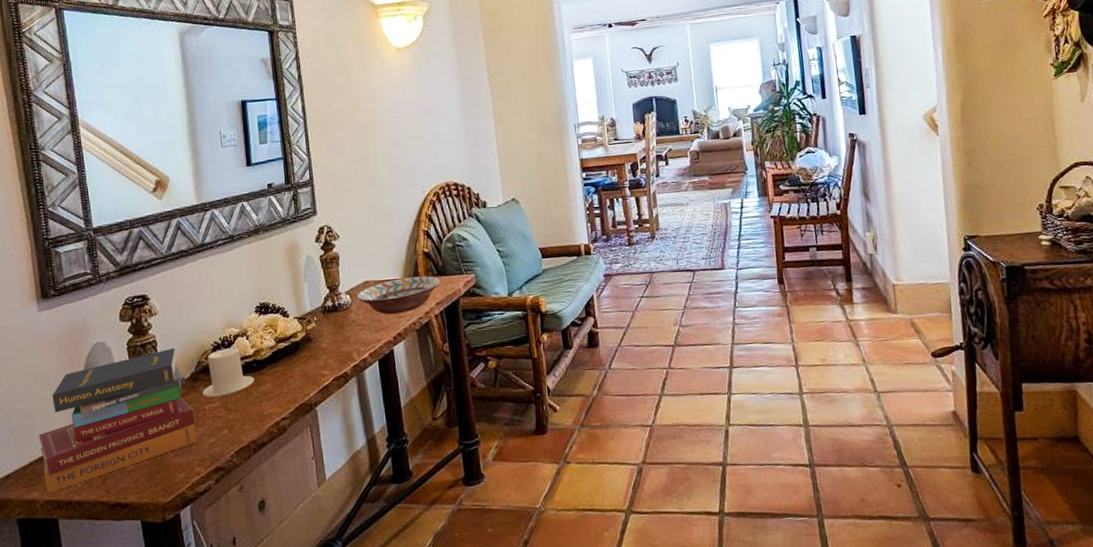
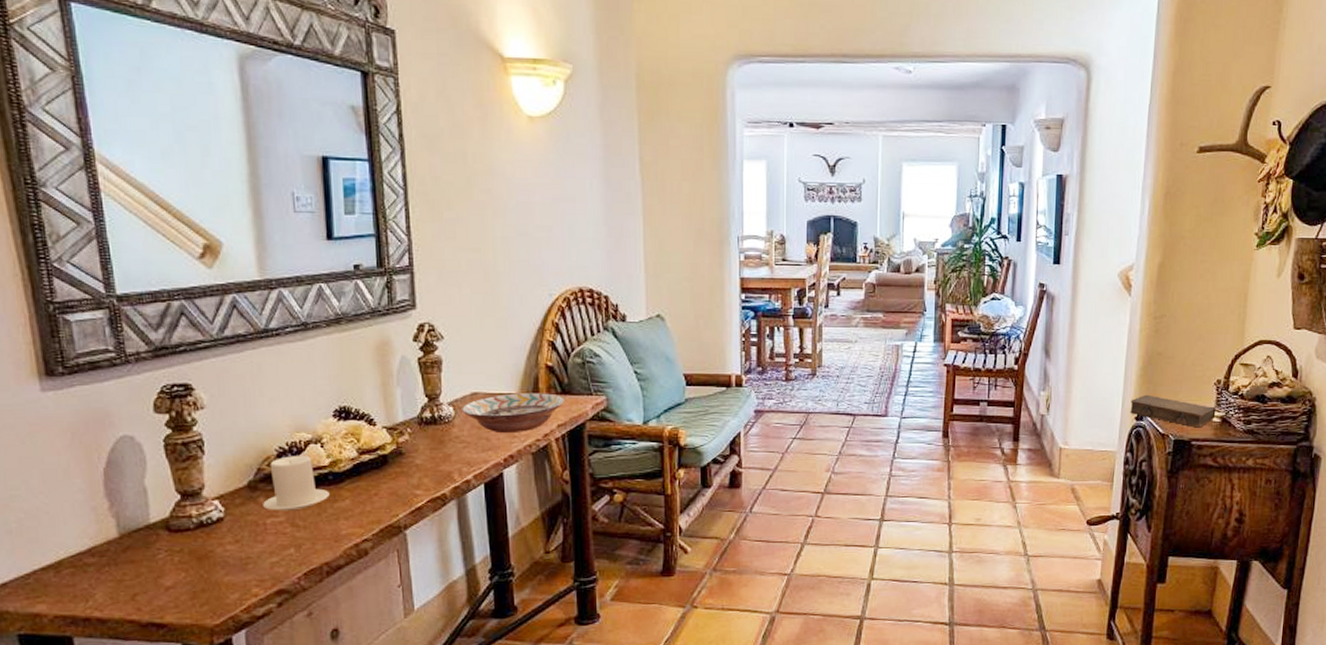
books: present [38,347,198,494] -> none [44,449,256,608]
book: none [955,225,1044,253] -> present [1130,394,1216,428]

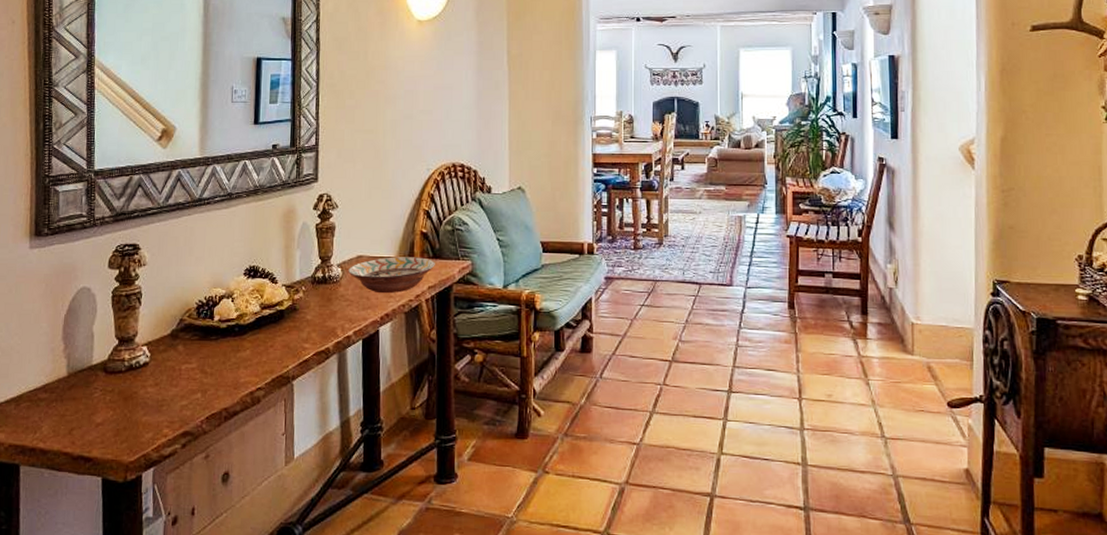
candle: present [263,455,330,511] -> none [181,308,234,359]
book: present [1130,394,1216,428] -> none [984,269,1081,306]

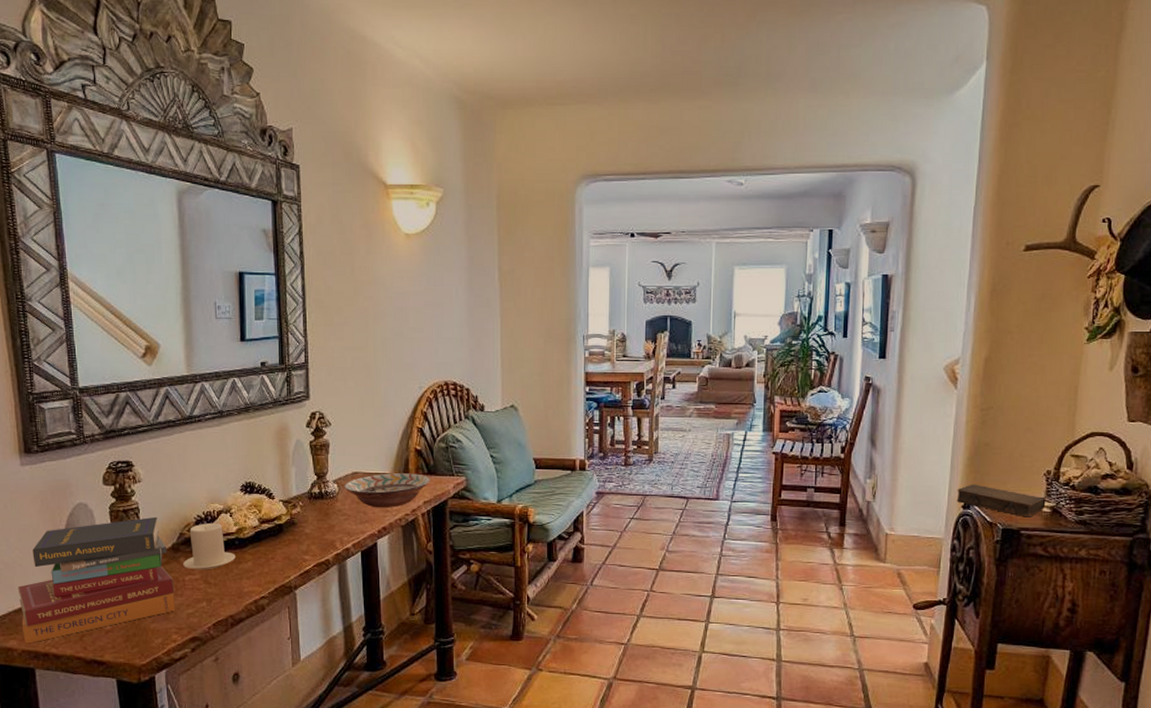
books: none [12,301,170,438] -> present [17,516,176,644]
candle: none [181,308,234,359] -> present [183,522,236,570]
book: none [984,269,1081,306] -> present [956,484,1046,518]

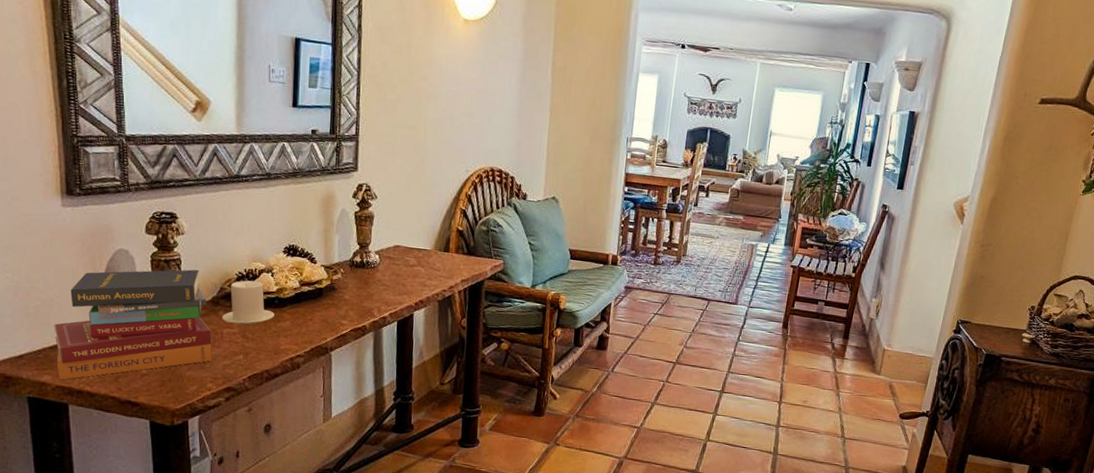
decorative bowl: present [344,473,430,508] -> none [386,249,469,283]
book: present [956,484,1046,518] -> none [949,311,1027,346]

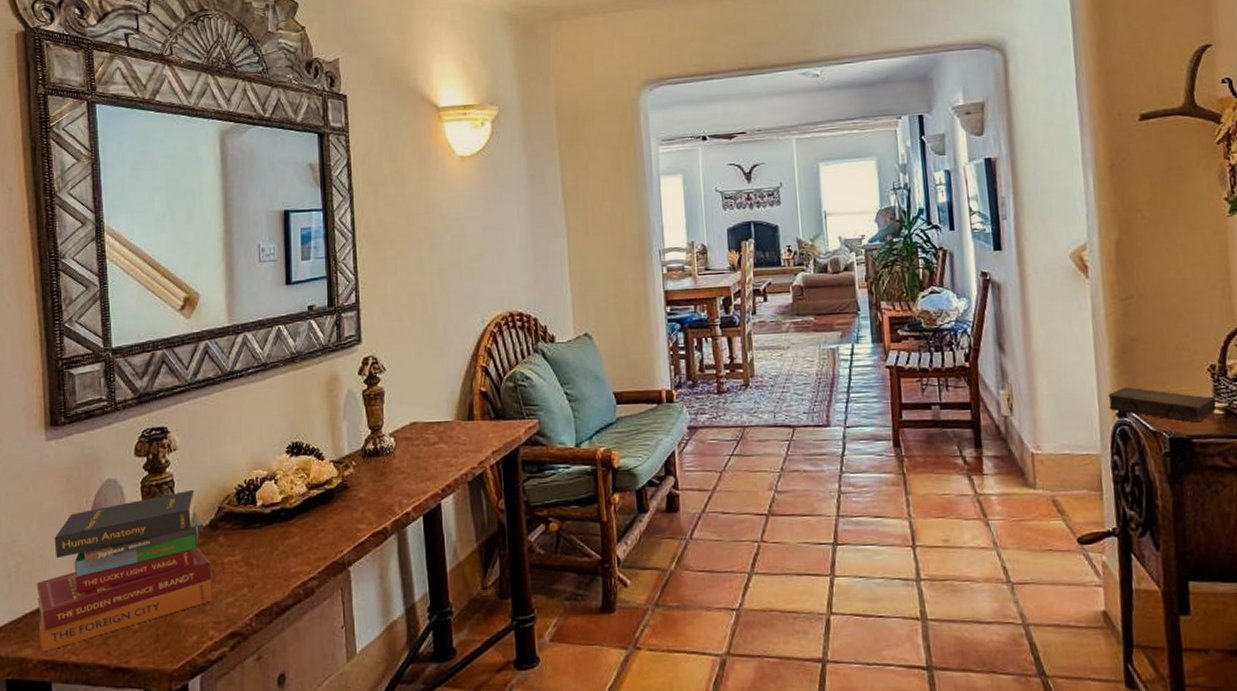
candle: present [222,280,275,325] -> none [222,492,281,550]
book: none [949,311,1027,346] -> present [1108,386,1216,423]

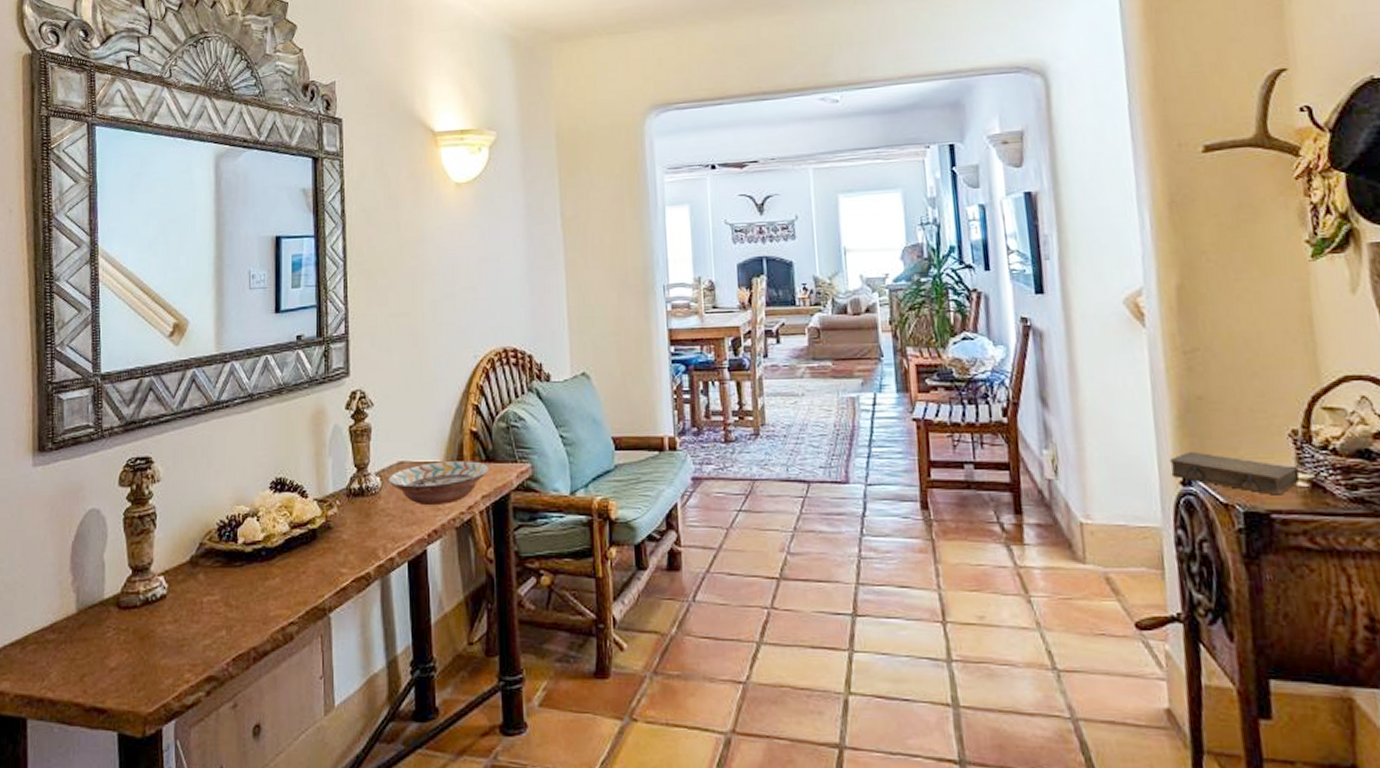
books: present [36,489,213,652] -> none [16,523,191,686]
decorative bowl: none [402,419,498,463] -> present [388,461,489,506]

